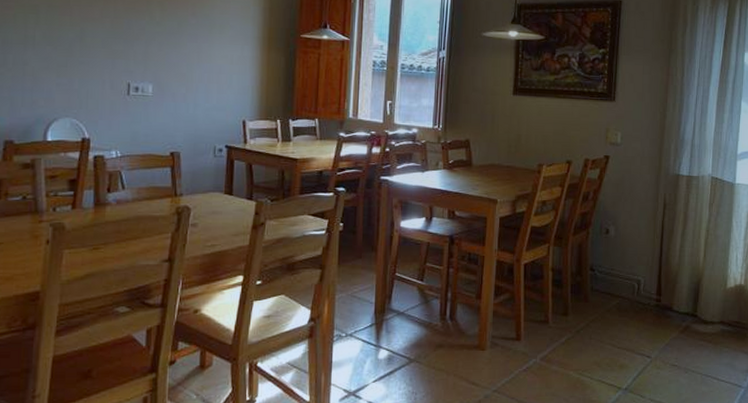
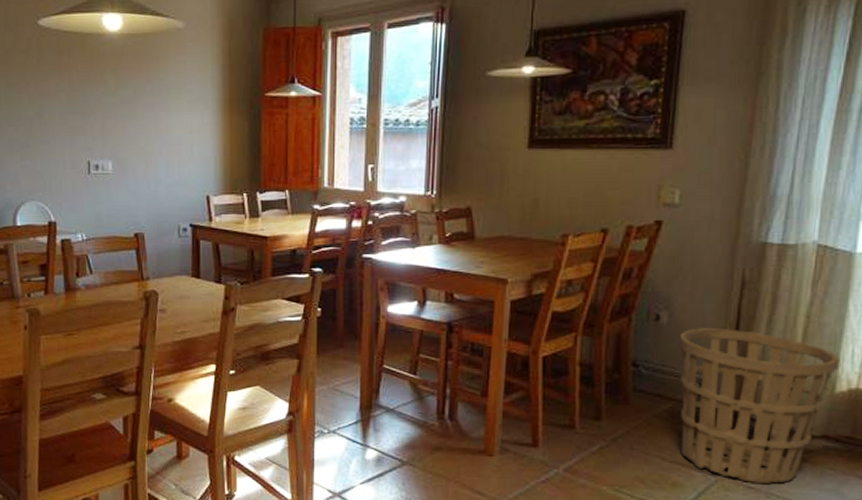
basket: none [622,239,729,362] -> present [679,328,841,485]

